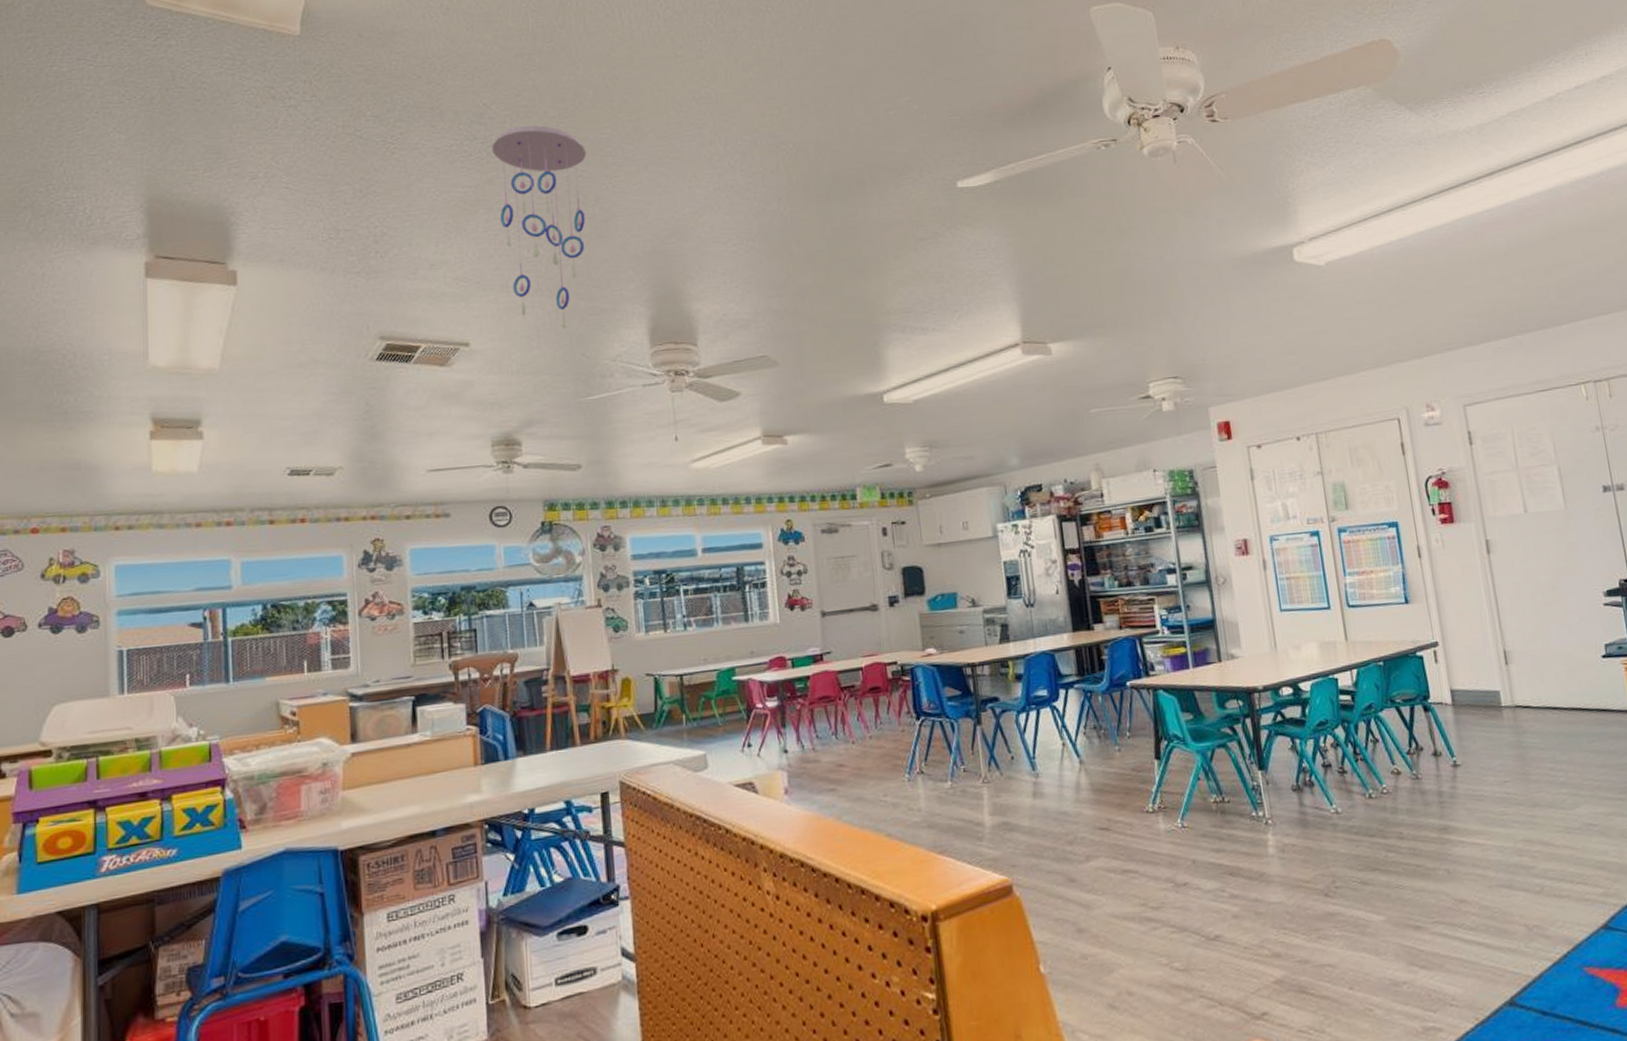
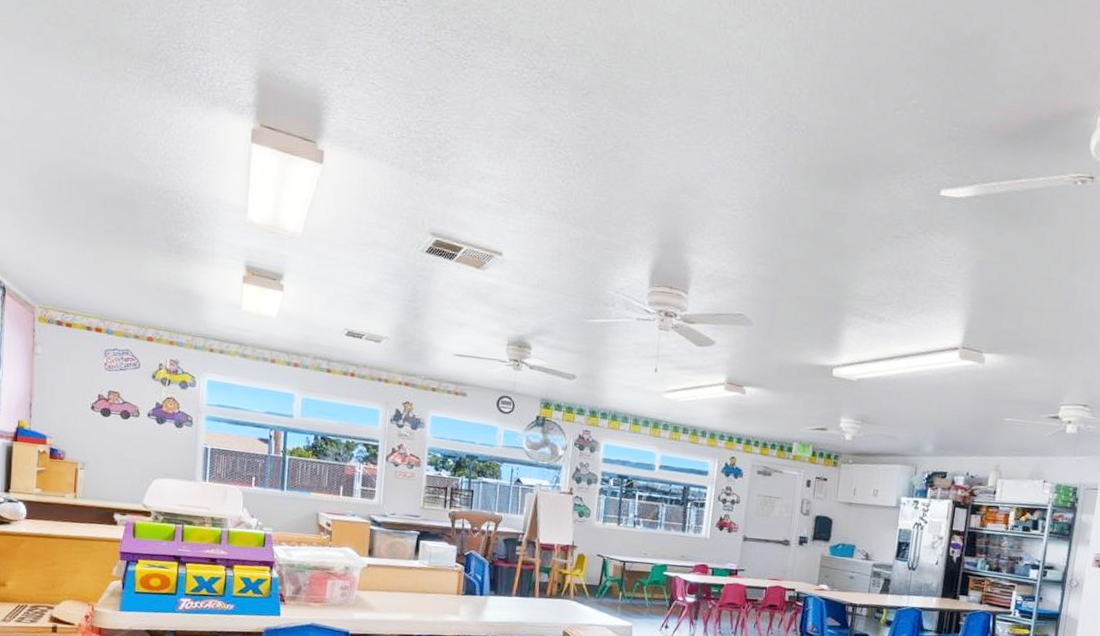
ceiling mobile: present [492,125,586,329] -> none [544,63,626,257]

